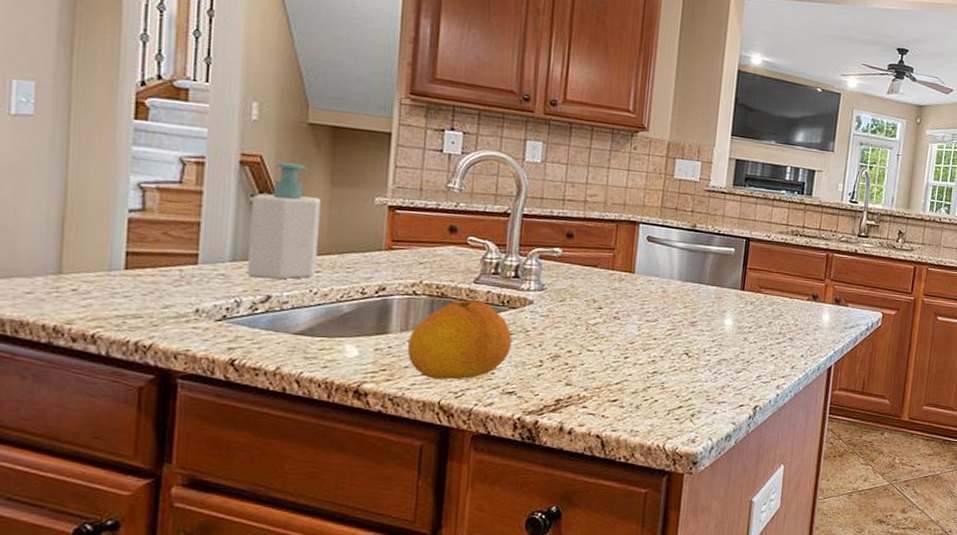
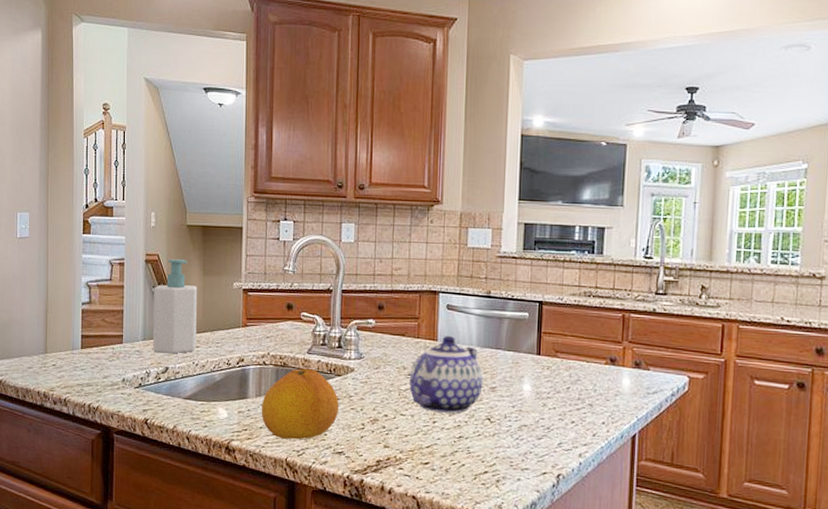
teapot: none [599,268,683,349] -> present [409,335,483,414]

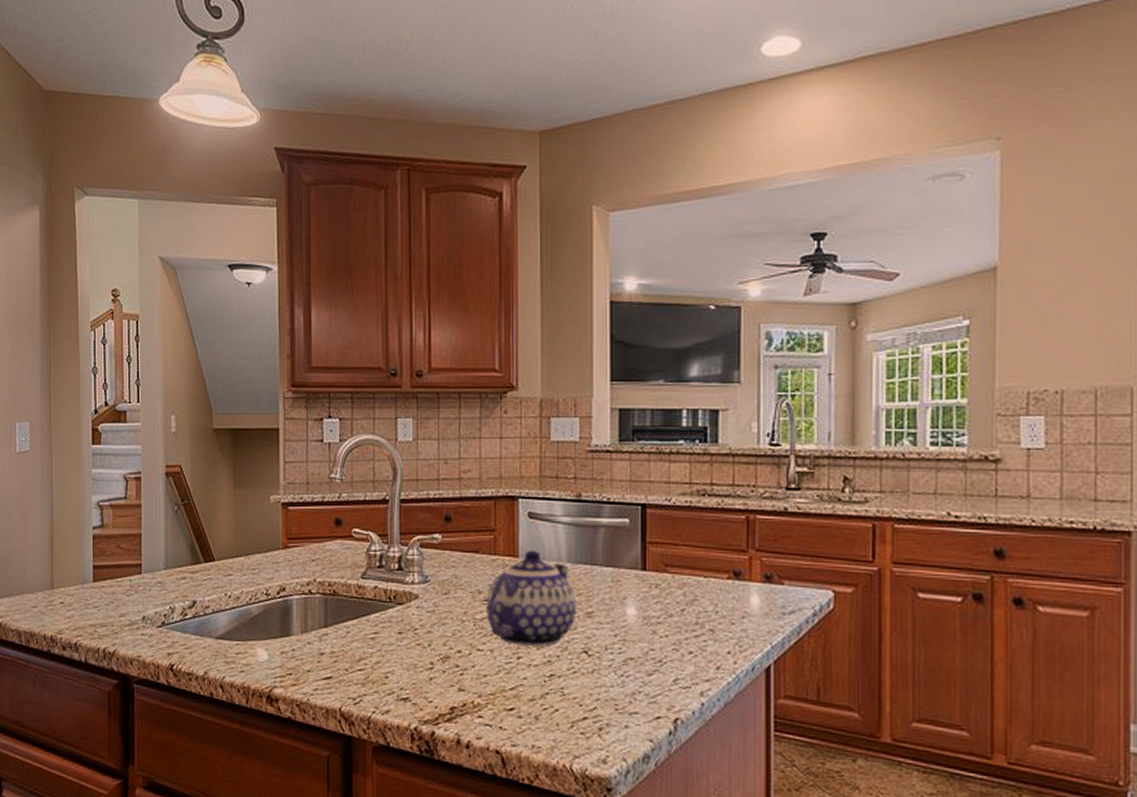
soap bottle: present [153,259,197,354] -> none [176,470,228,584]
fruit: present [261,368,339,440] -> none [308,597,401,685]

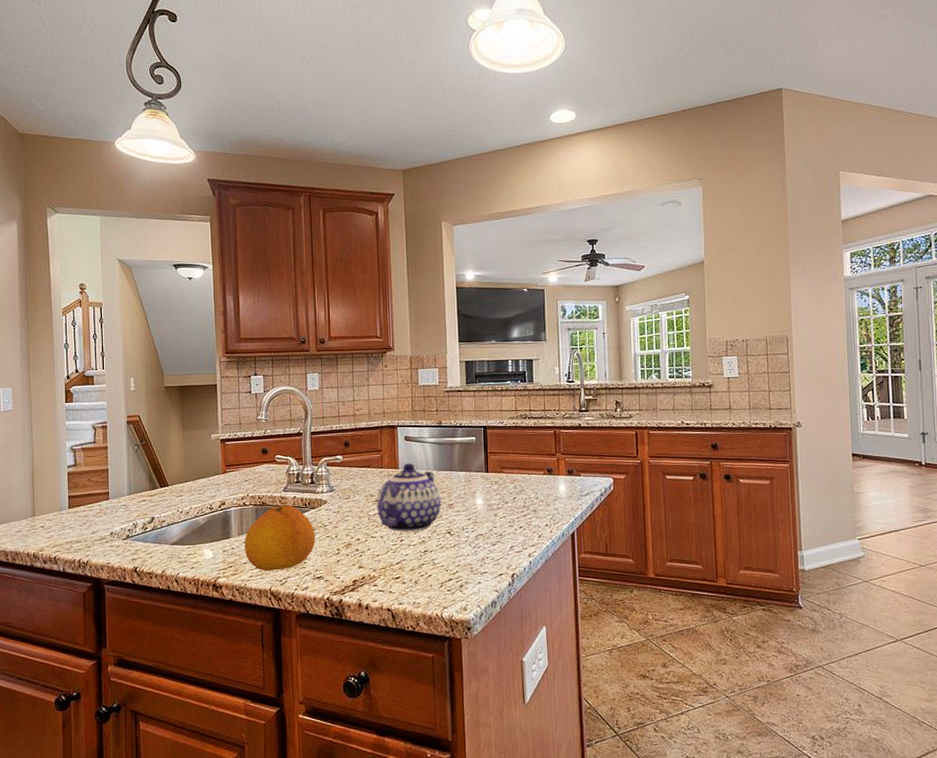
fruit: none [308,597,401,685] -> present [244,505,315,571]

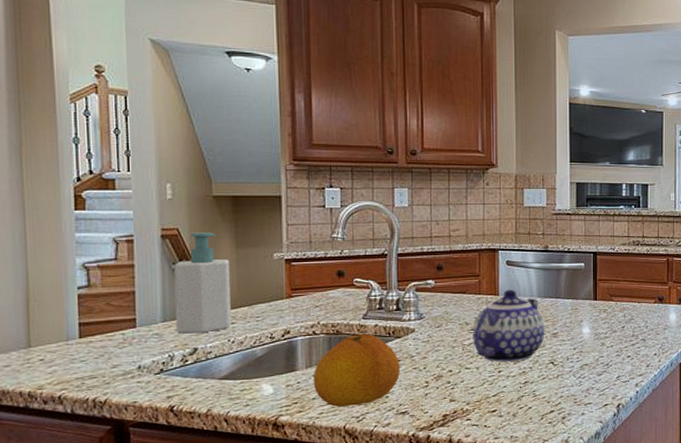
soap bottle: none [136,418,180,505] -> present [174,232,231,334]

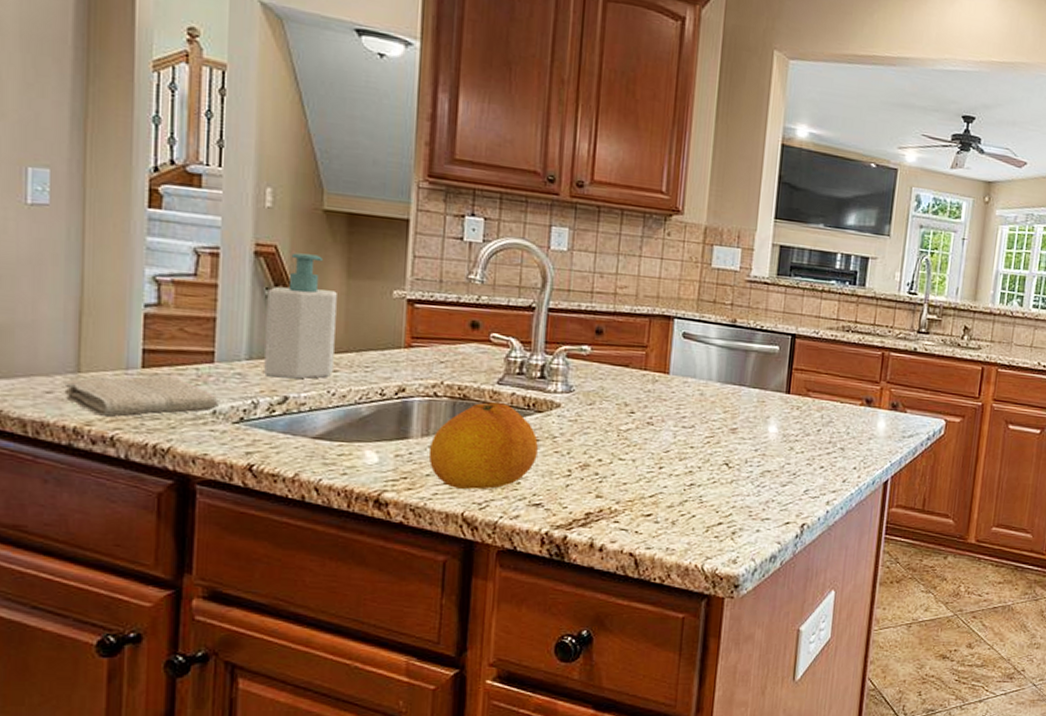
washcloth: none [19,341,142,381] -> present [64,375,219,418]
teapot: present [473,289,545,363] -> none [631,368,723,458]

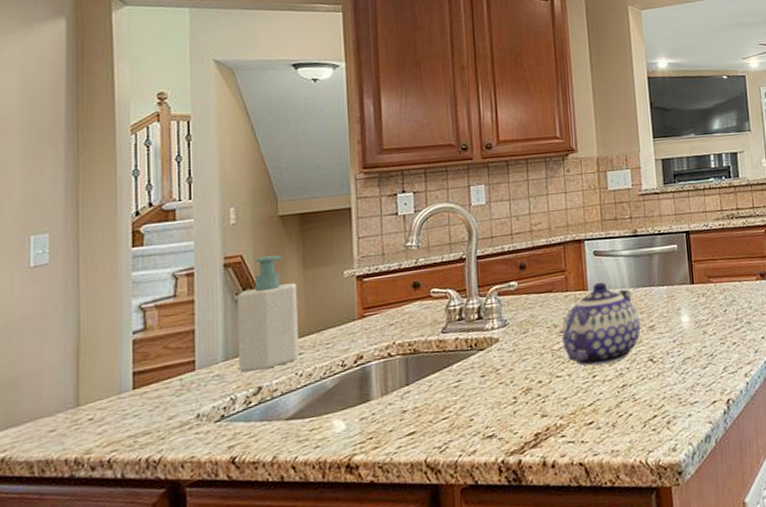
washcloth: present [64,375,219,418] -> none [65,390,201,443]
fruit: present [428,402,538,490] -> none [389,349,485,438]
teapot: none [631,368,723,458] -> present [561,282,641,366]

